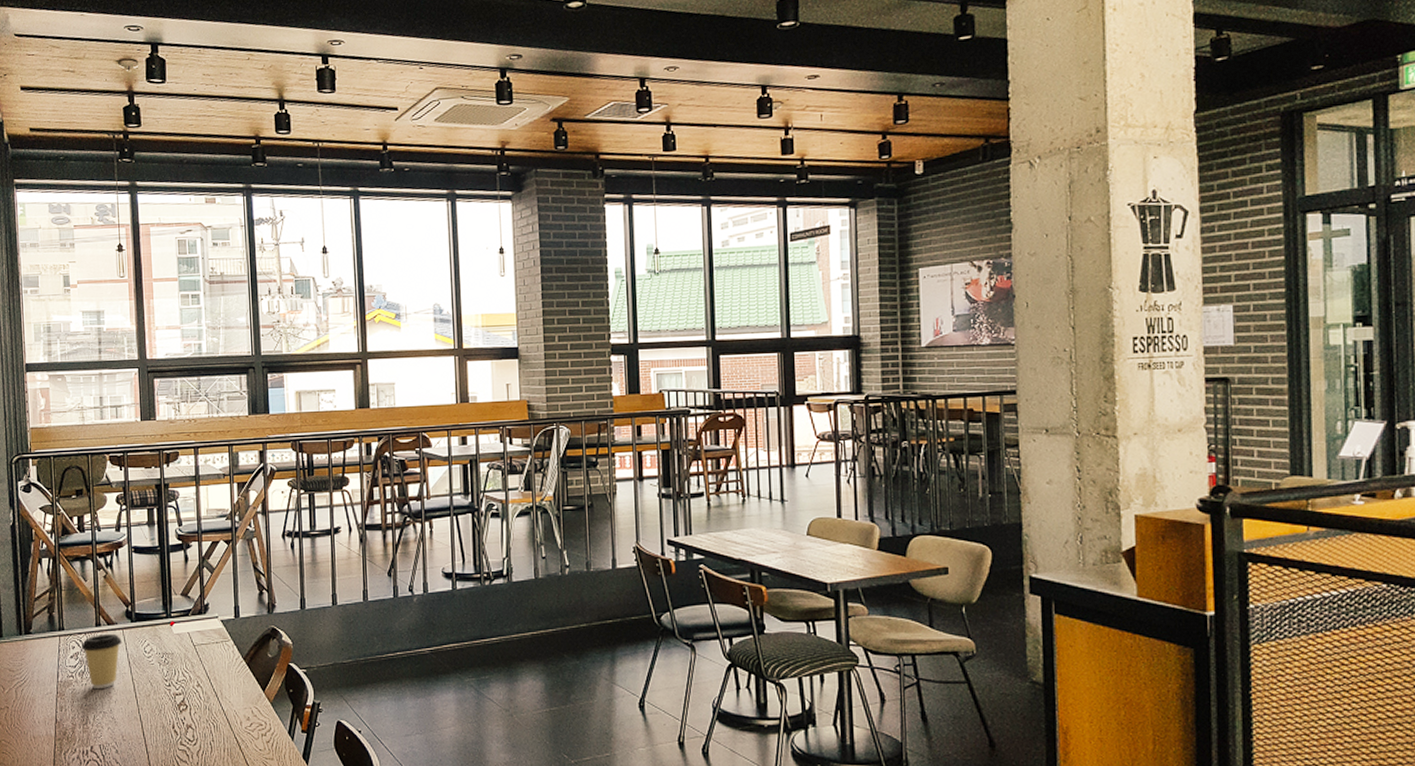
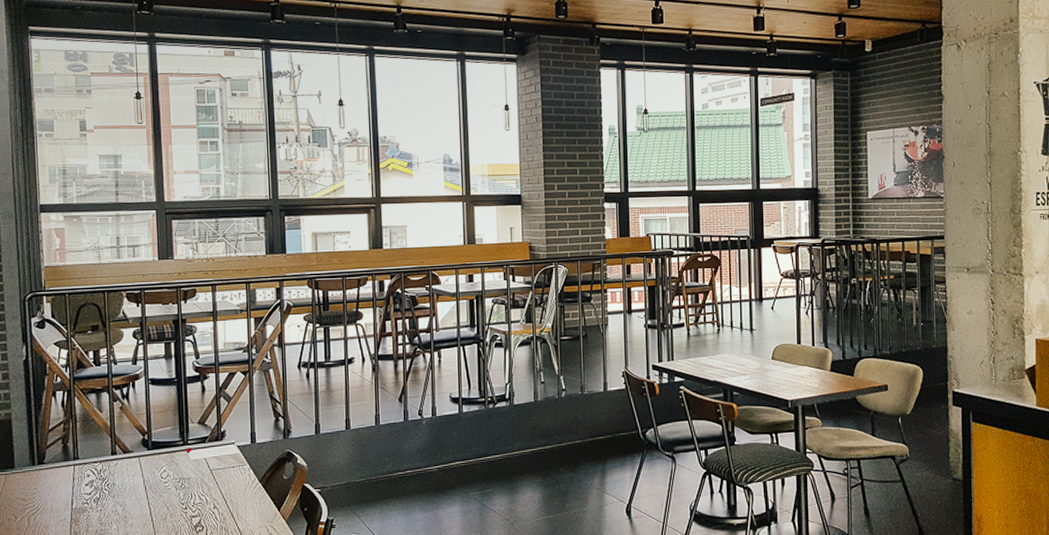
coffee cup: present [81,633,122,688] -> none [96,461,138,514]

